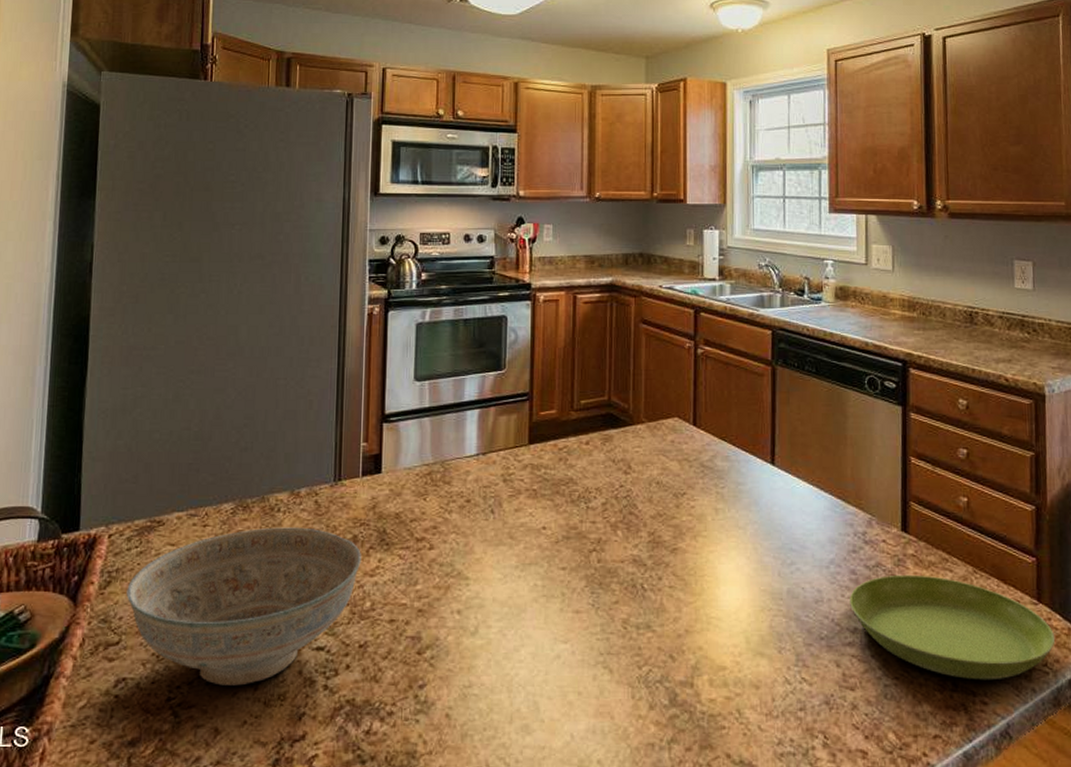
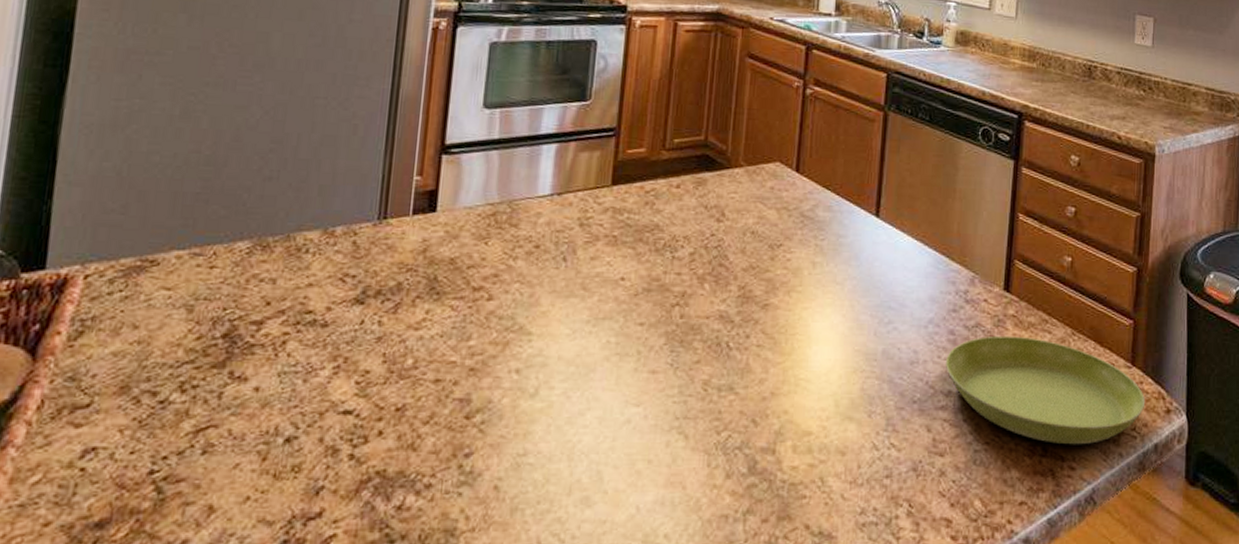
decorative bowl: present [126,527,361,686] -> none [103,271,406,456]

